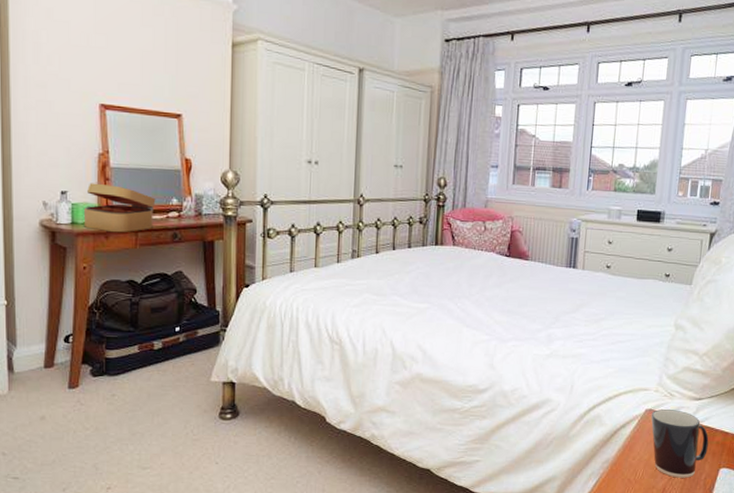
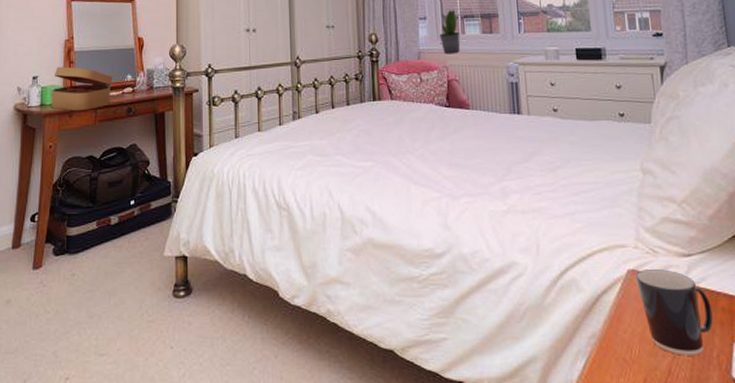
potted plant: none [509,159,530,205] -> present [439,8,460,54]

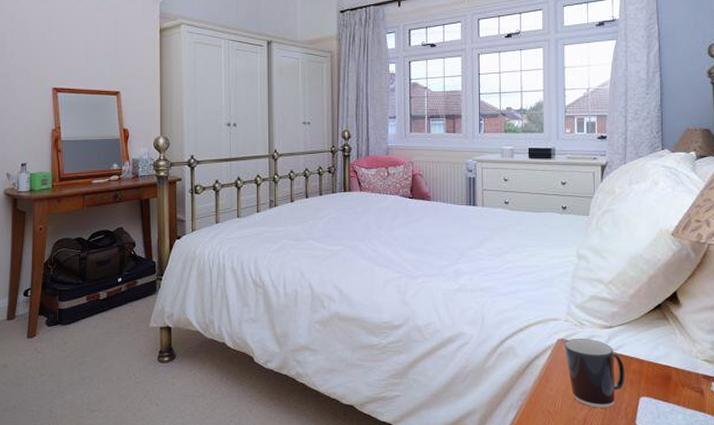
jewelry box: present [52,66,113,111] -> none [41,155,100,197]
potted plant: present [439,8,460,54] -> none [407,109,426,151]

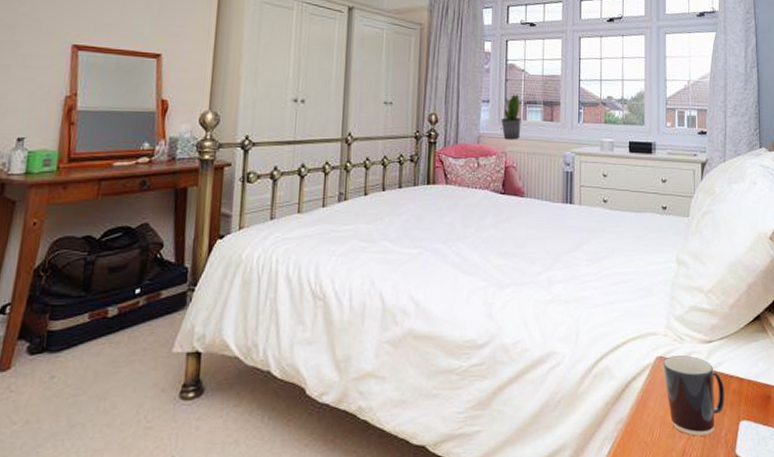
potted plant: none [407,109,426,151] -> present [501,93,521,140]

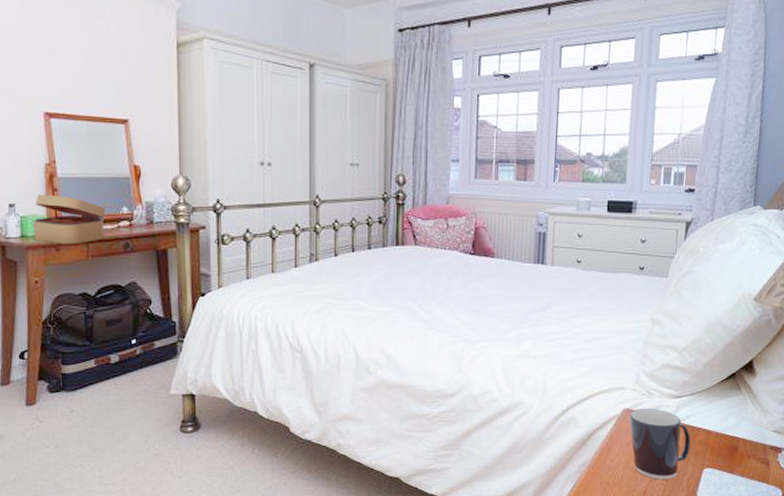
jewelry box: none [40,128,125,183] -> present [34,194,106,245]
potted plant: present [501,93,521,140] -> none [471,152,493,201]

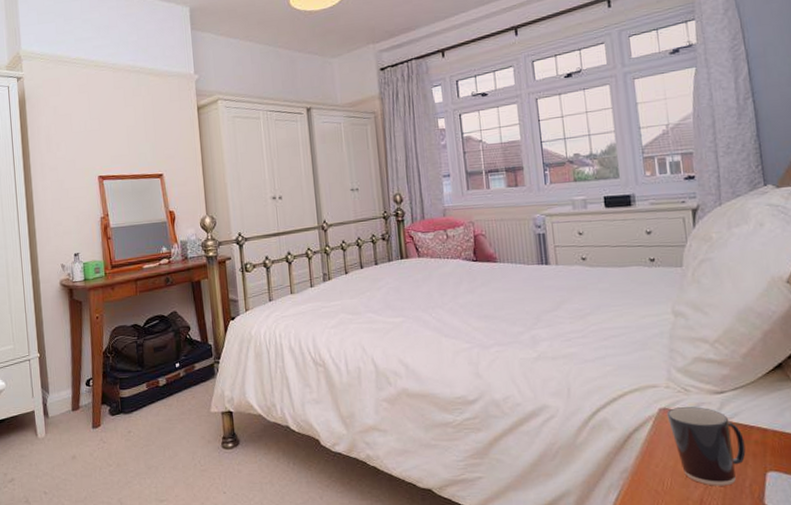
jewelry box: present [34,194,106,245] -> none [93,242,149,284]

